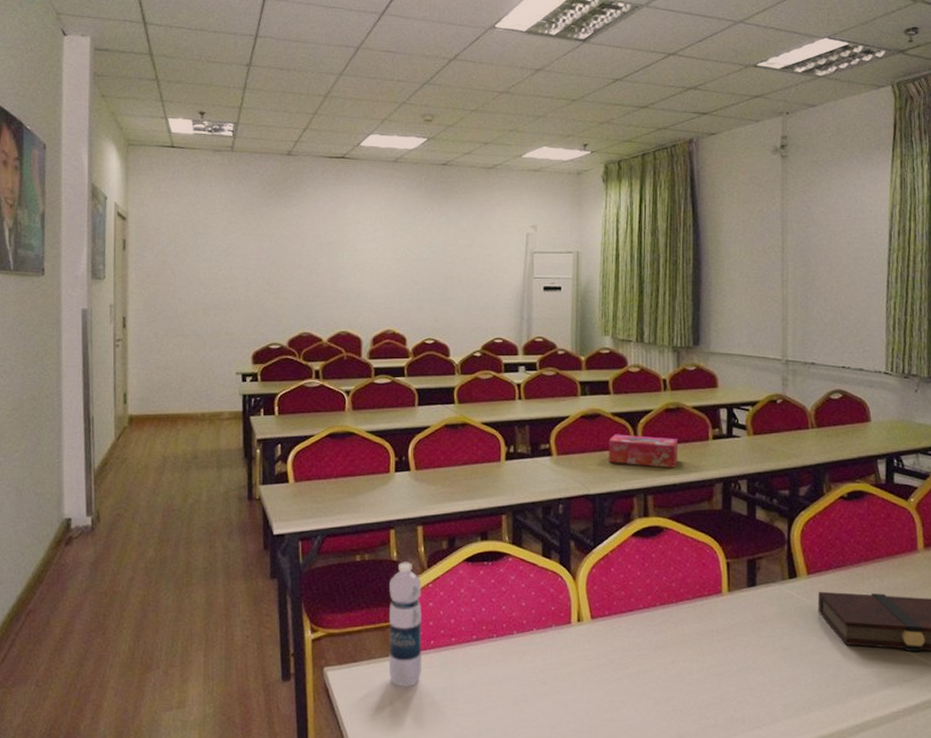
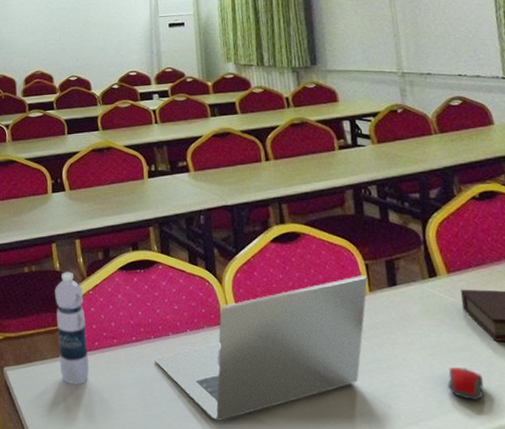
laptop: none [495,575,728,726] -> present [154,275,368,421]
tissue box: present [608,434,679,468] -> none [240,149,308,178]
computer mouse: none [794,671,829,704] -> present [447,368,484,400]

